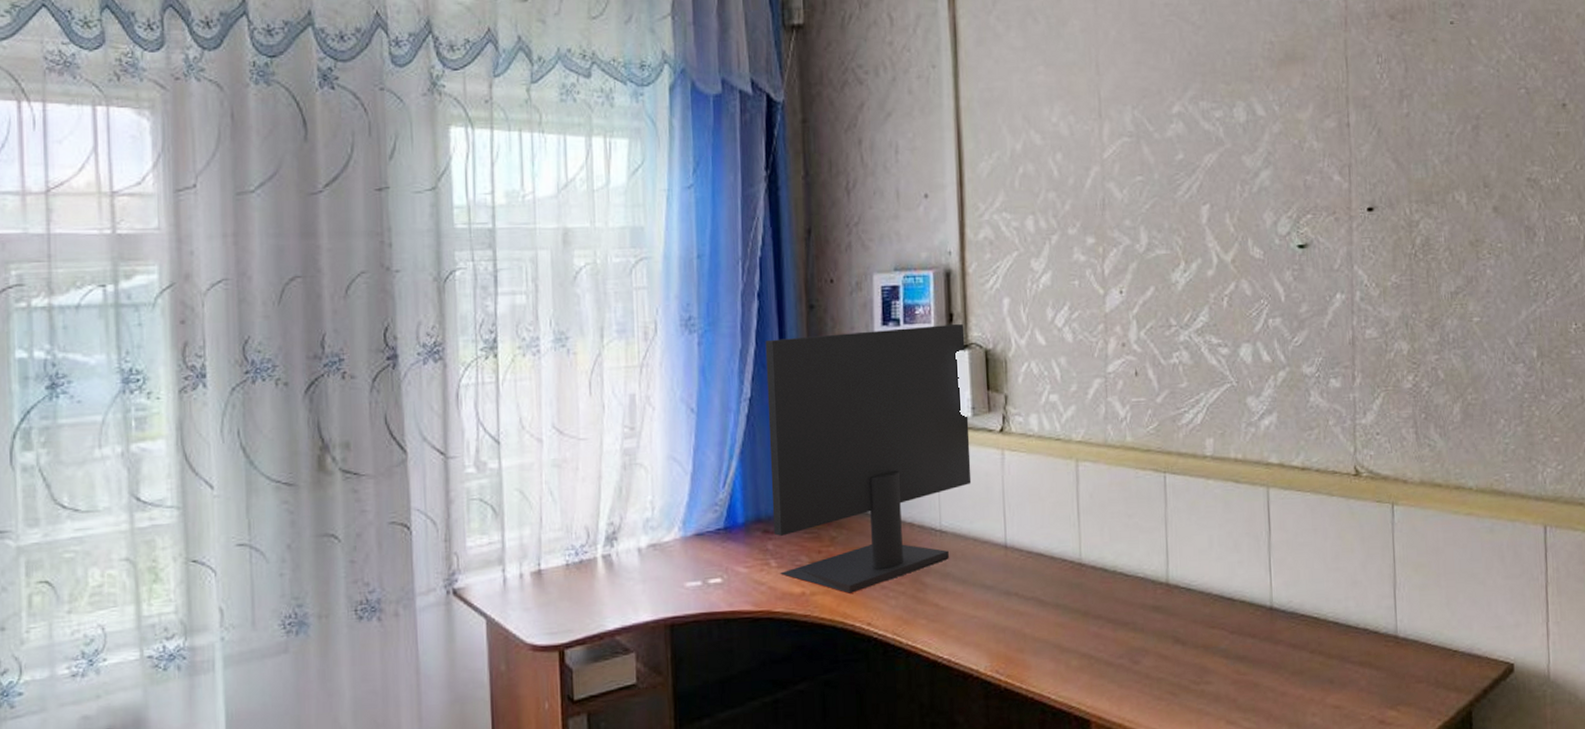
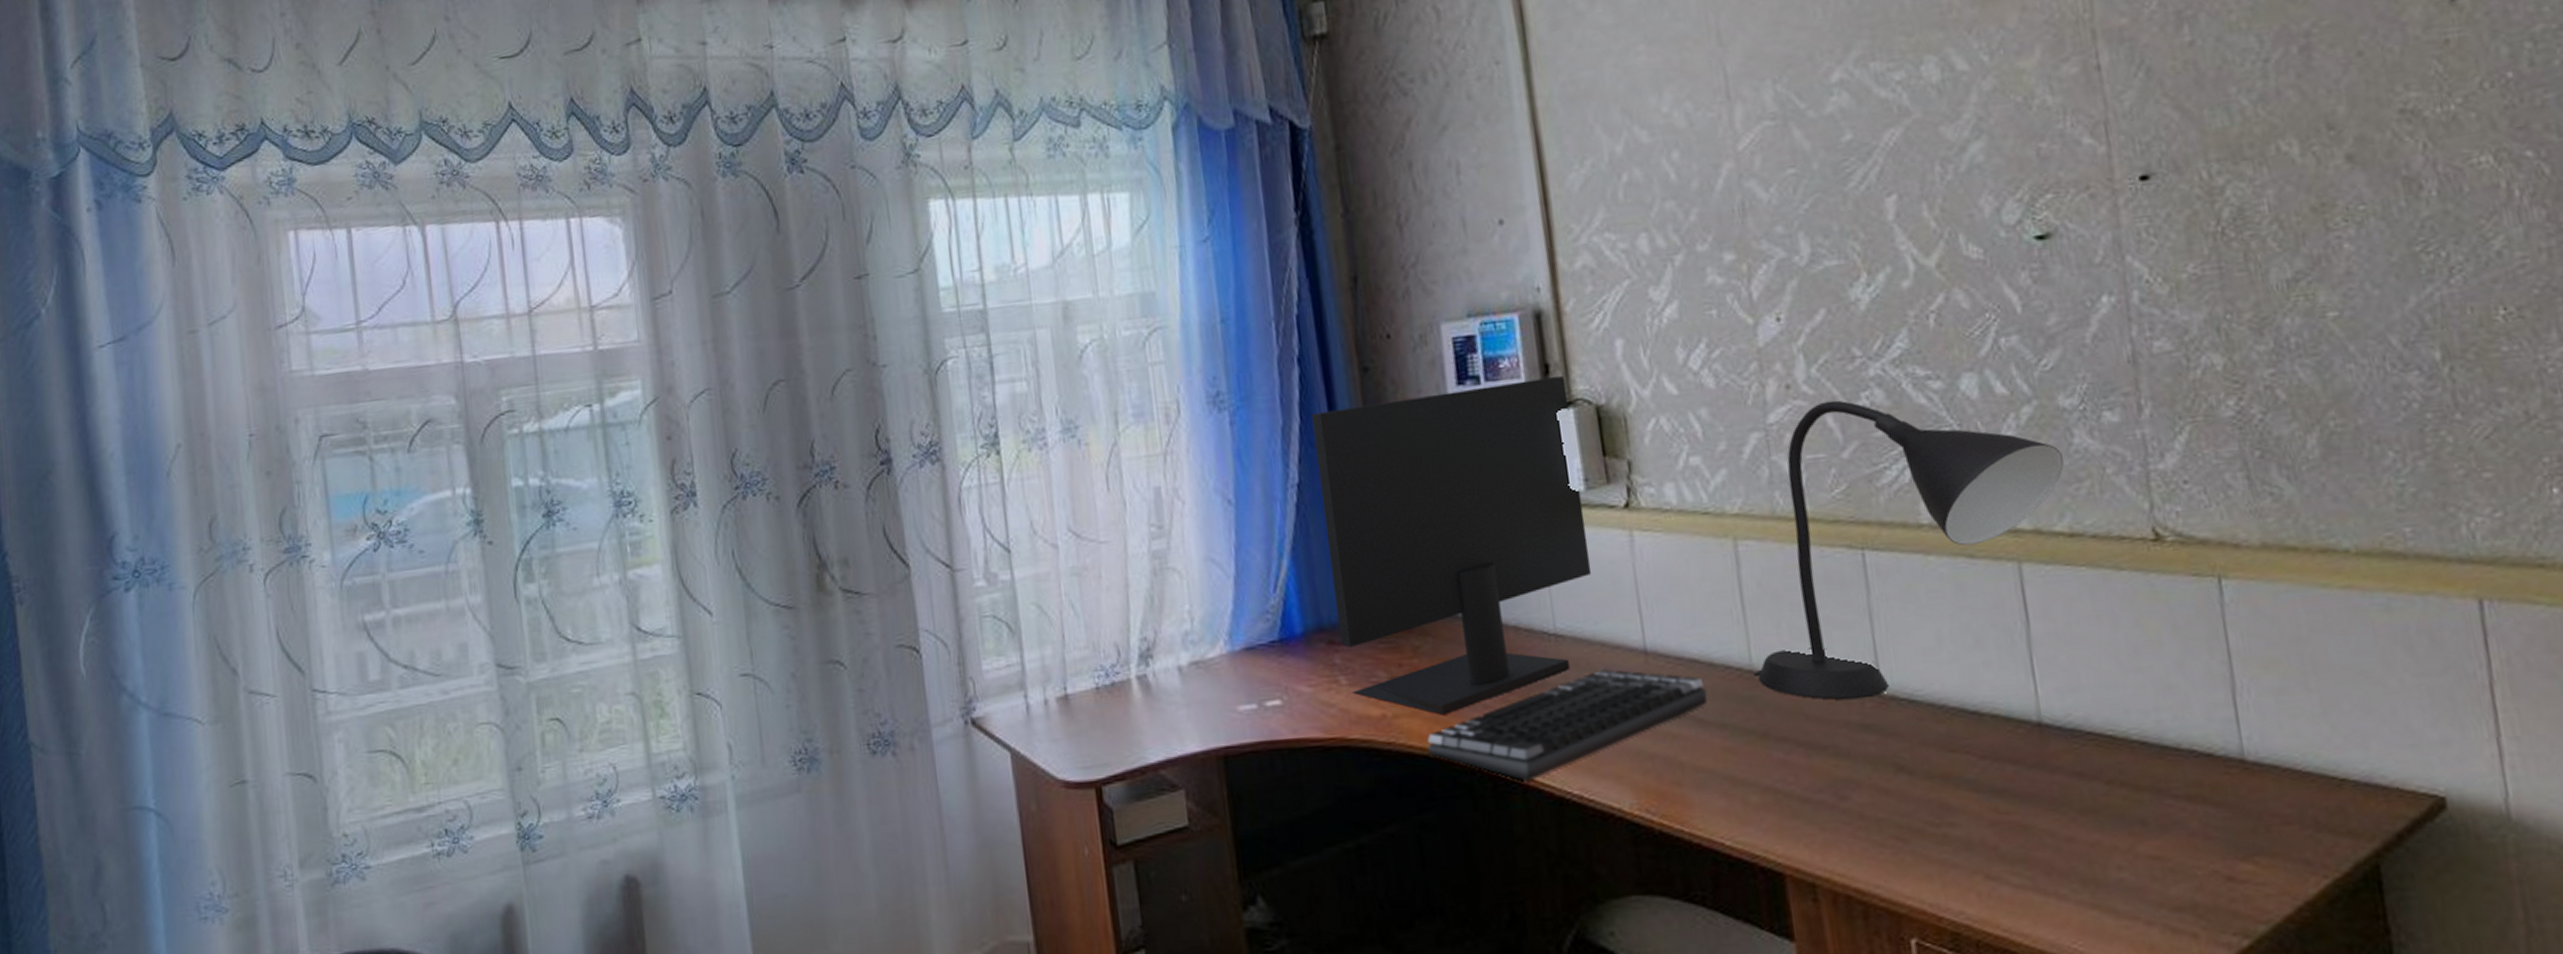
computer keyboard: none [835,559,1048,647] -> present [1427,669,1707,781]
desk lamp: none [1082,357,1302,588] -> present [1753,400,2064,701]

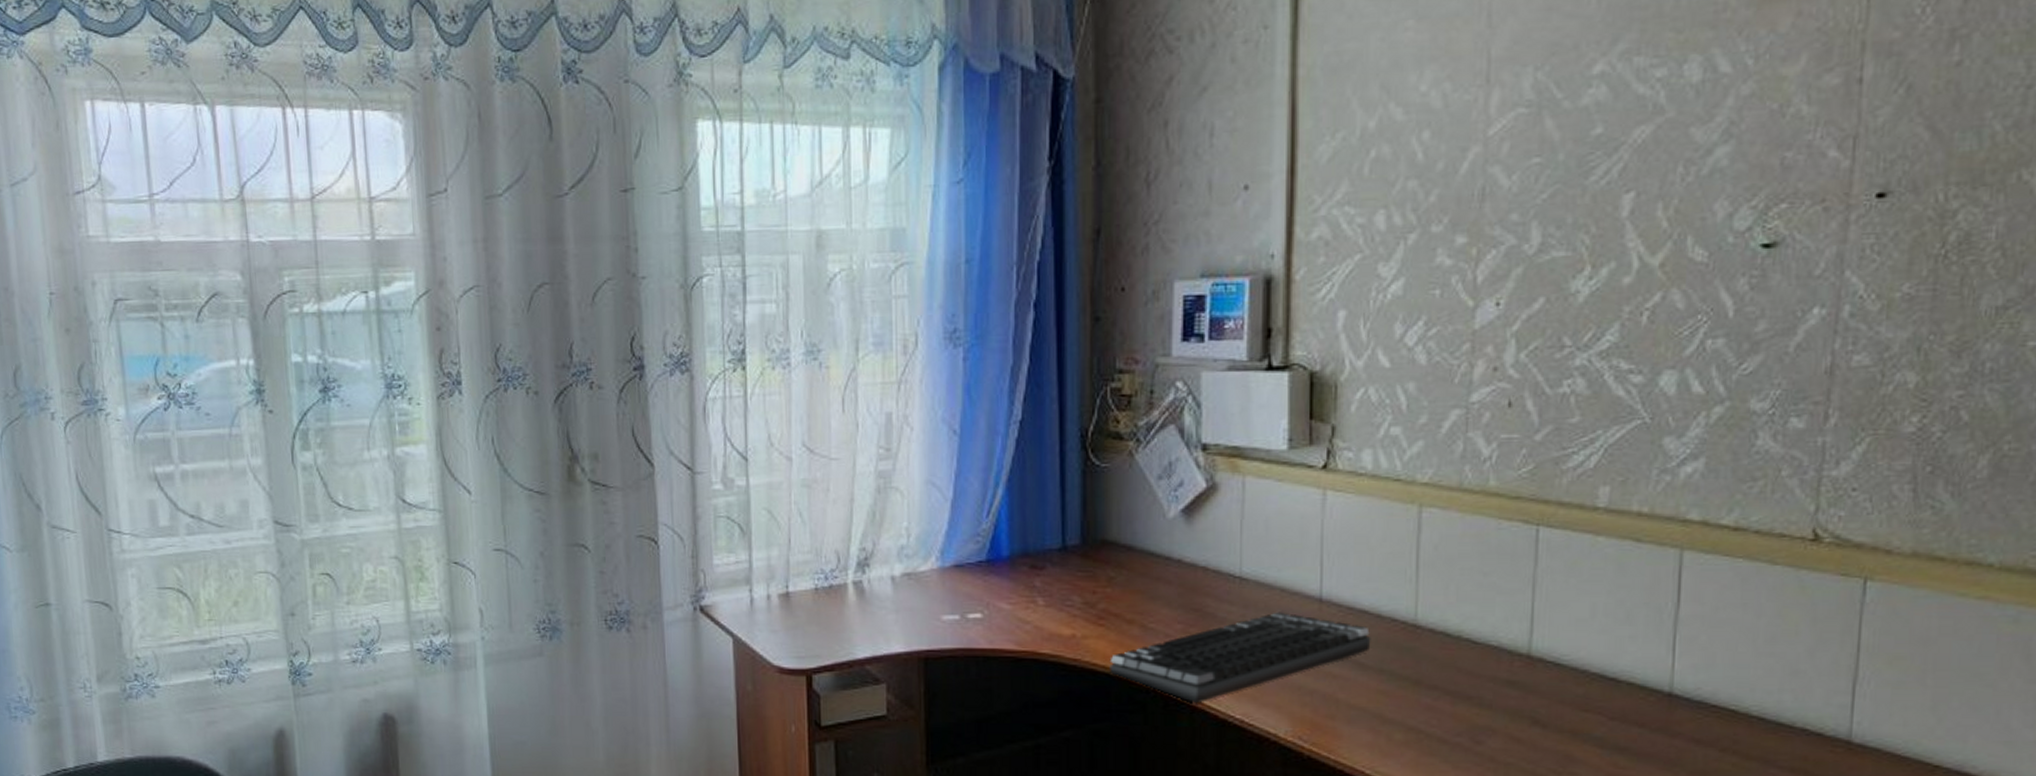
computer monitor: present [1311,376,1592,715] -> none [1040,341,1285,639]
desk lamp: present [1753,400,2064,701] -> none [1416,385,1743,658]

